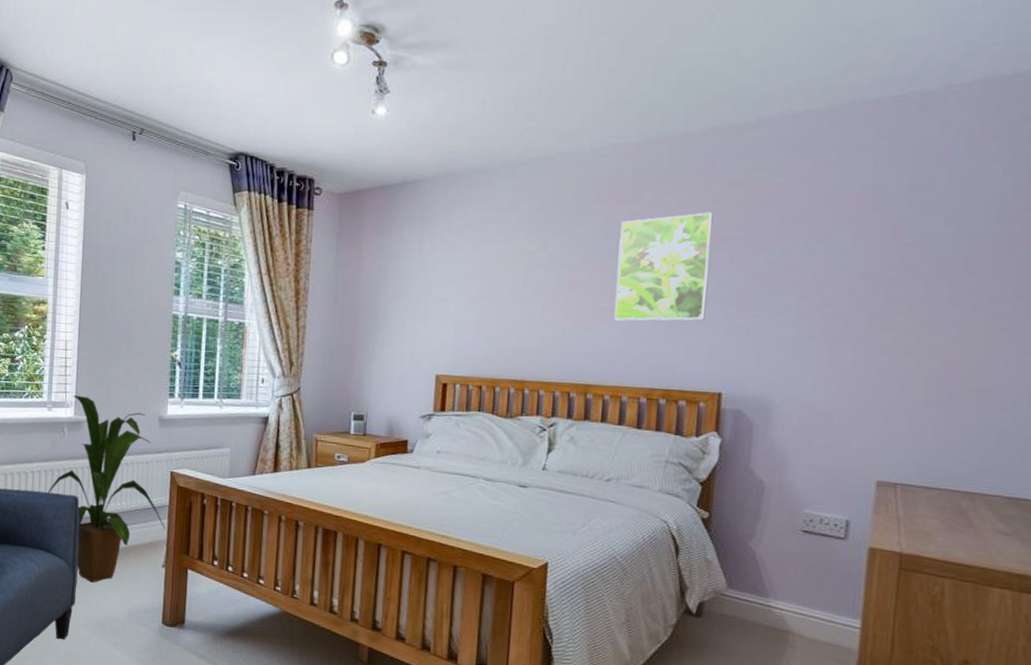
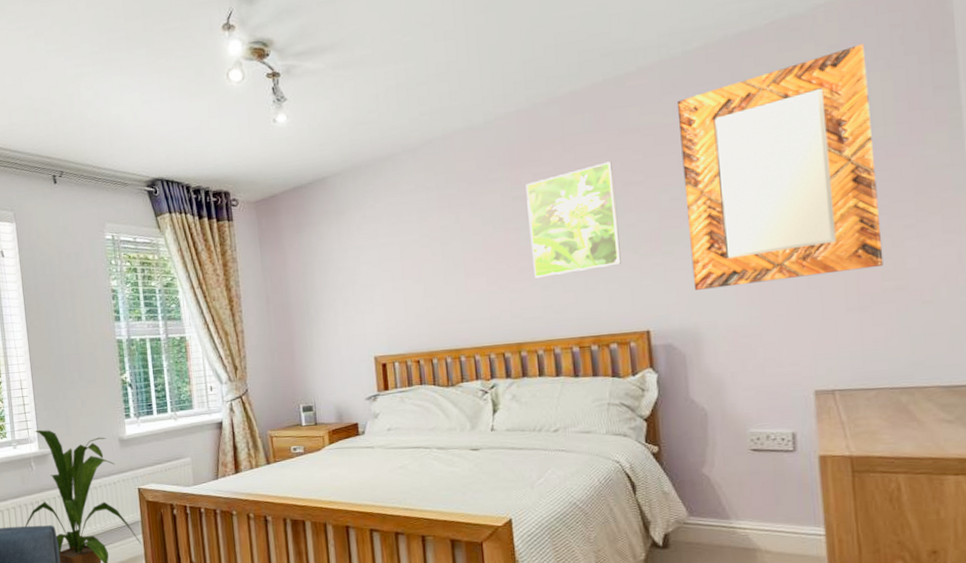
home mirror: none [774,133,992,366] -> present [676,44,884,290]

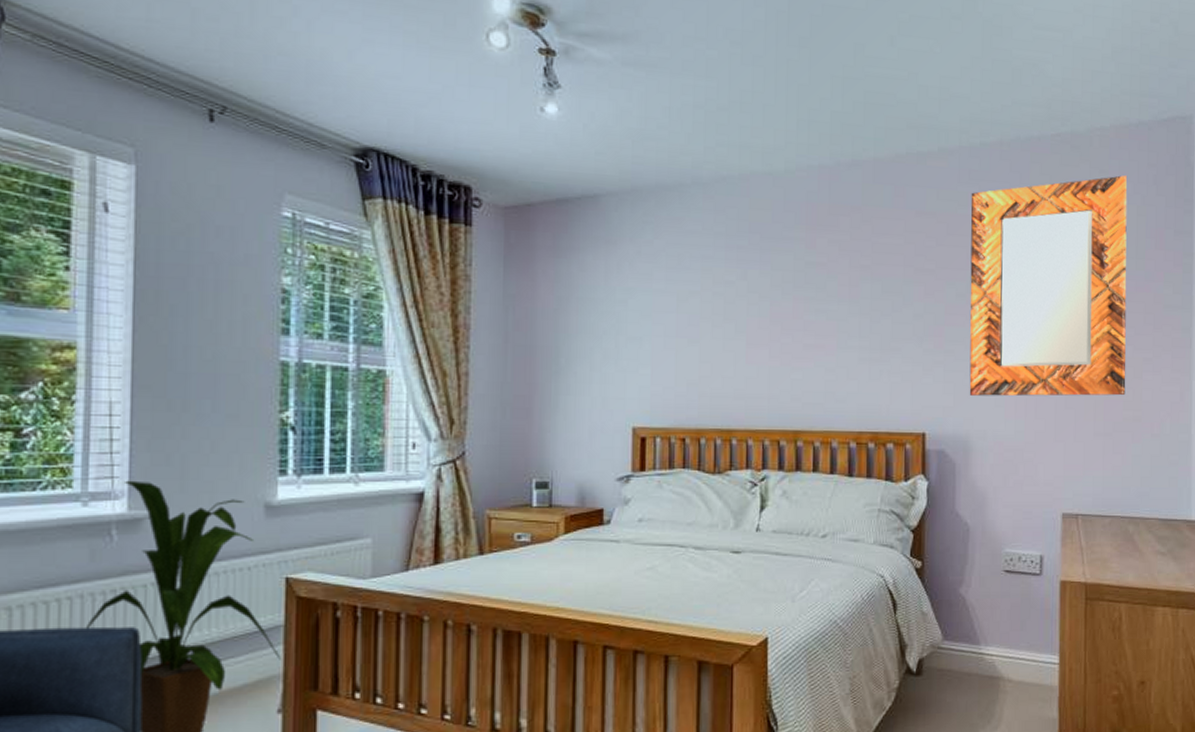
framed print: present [526,161,621,278] -> none [819,242,906,359]

